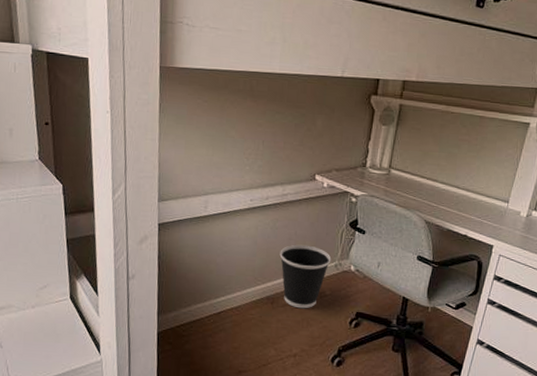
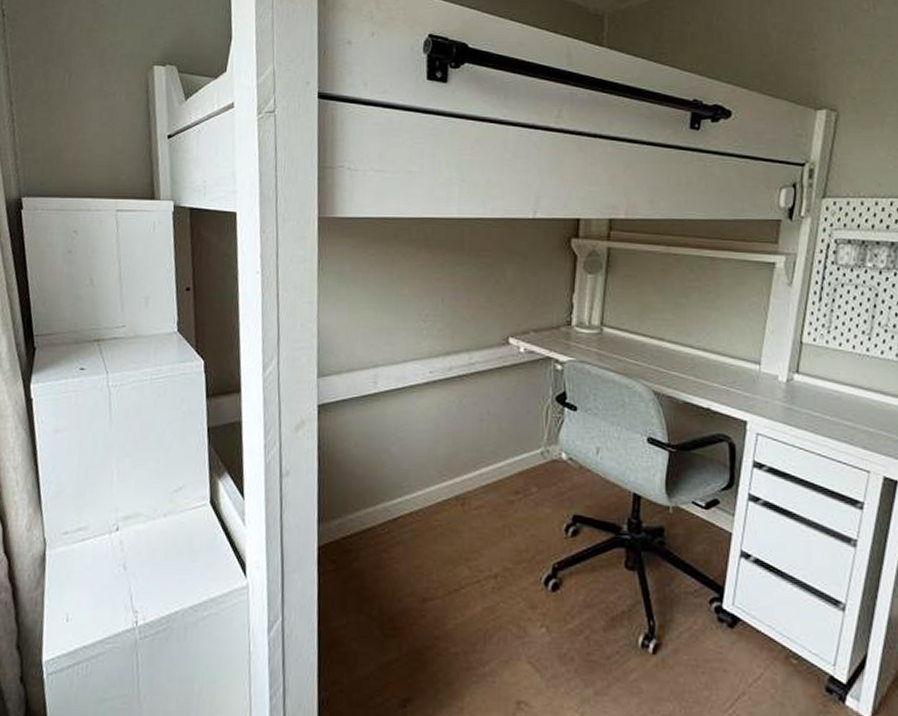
wastebasket: present [279,244,332,309] -> none [469,426,536,512]

